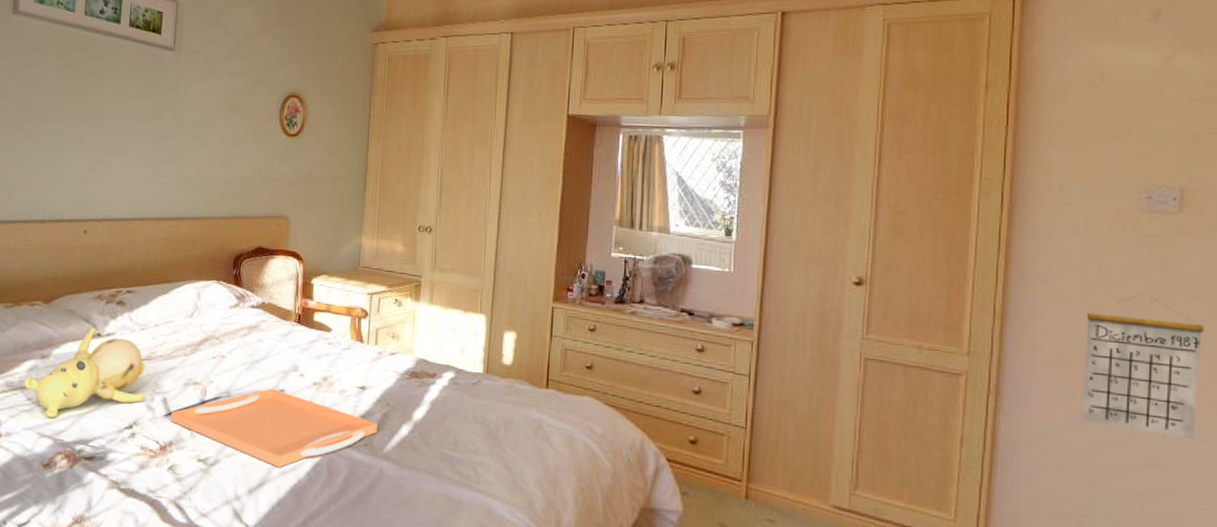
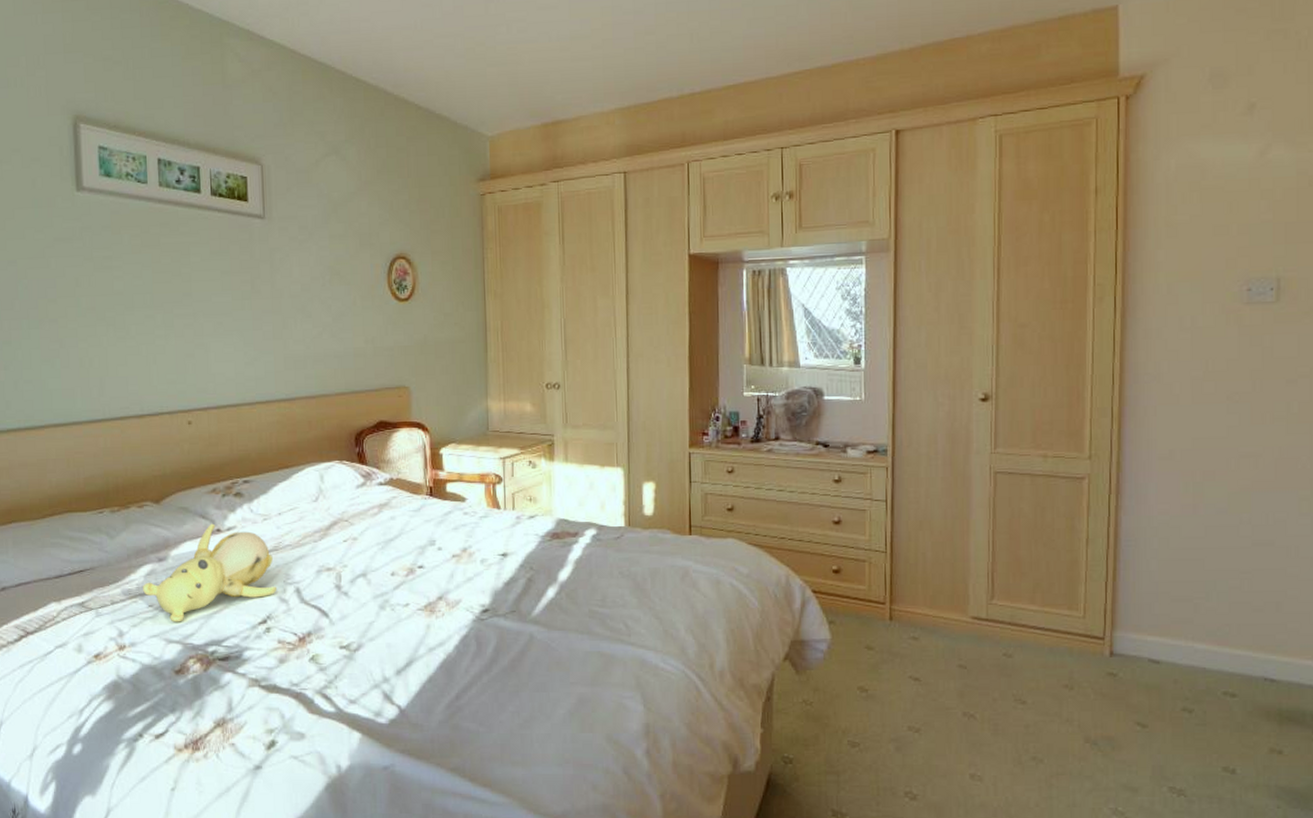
serving tray: present [171,389,378,468] -> none [306,566,523,645]
calendar: present [1081,292,1204,440] -> none [1194,382,1301,517]

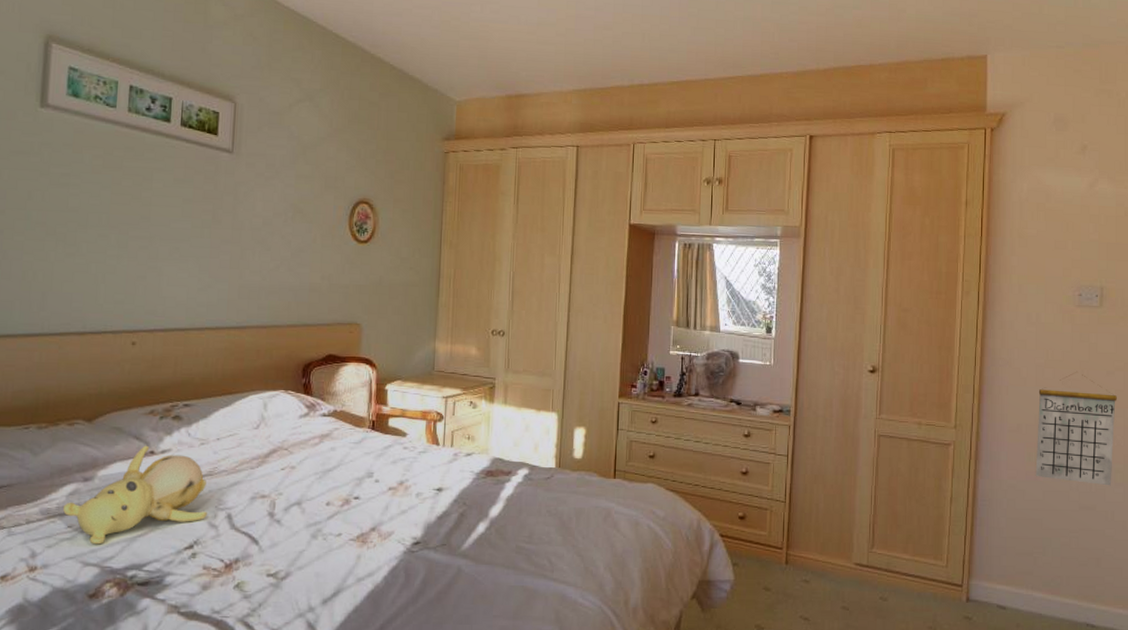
calendar: none [1194,382,1301,517] -> present [1035,371,1117,486]

